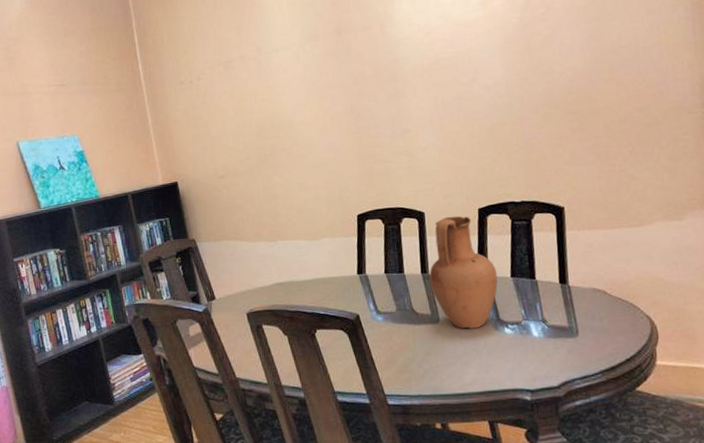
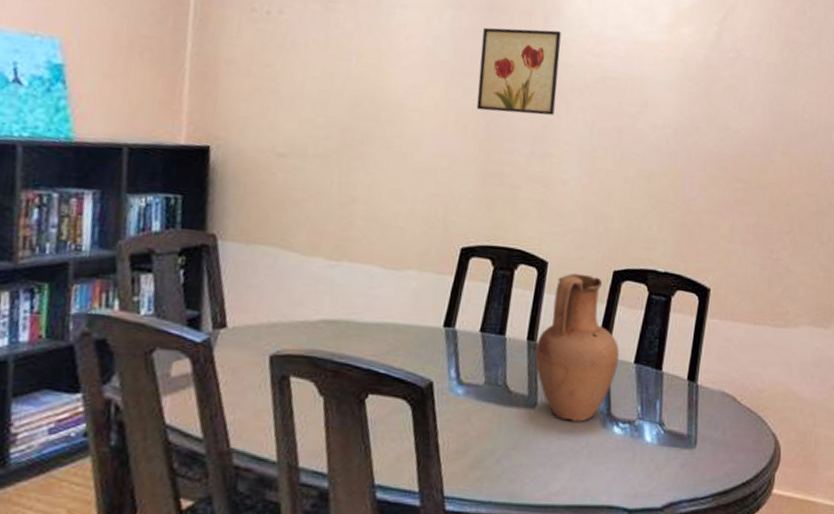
wall art: none [337,34,404,111] -> present [476,27,561,116]

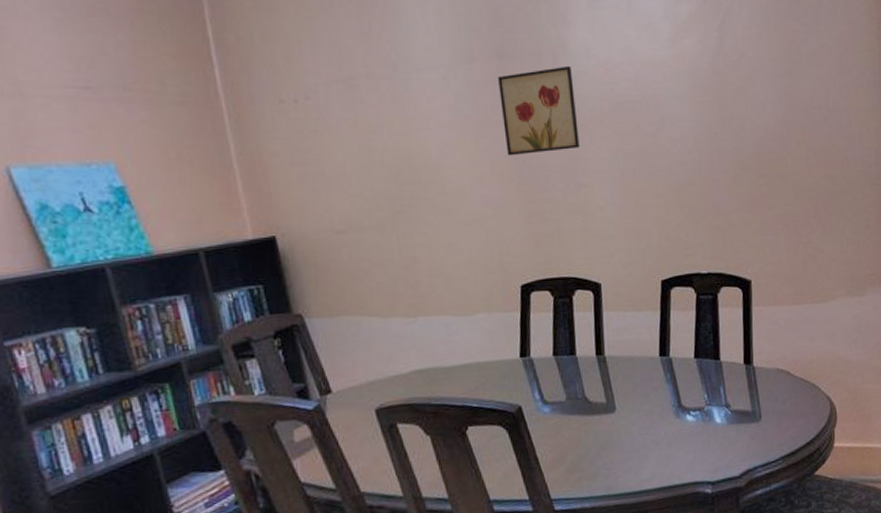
vase: present [535,273,619,422] -> none [605,288,680,418]

